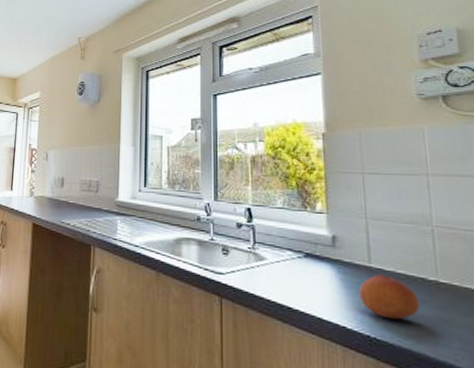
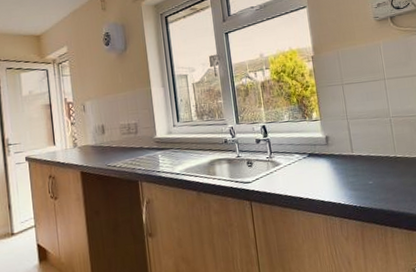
fruit: present [358,274,421,320] -> none [347,159,387,191]

